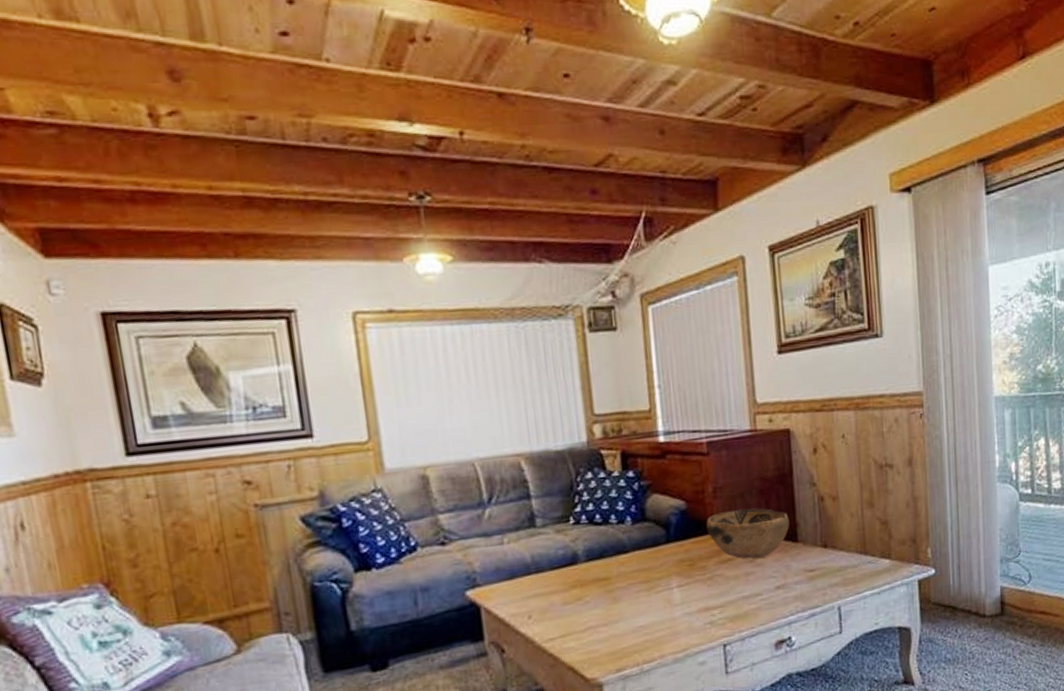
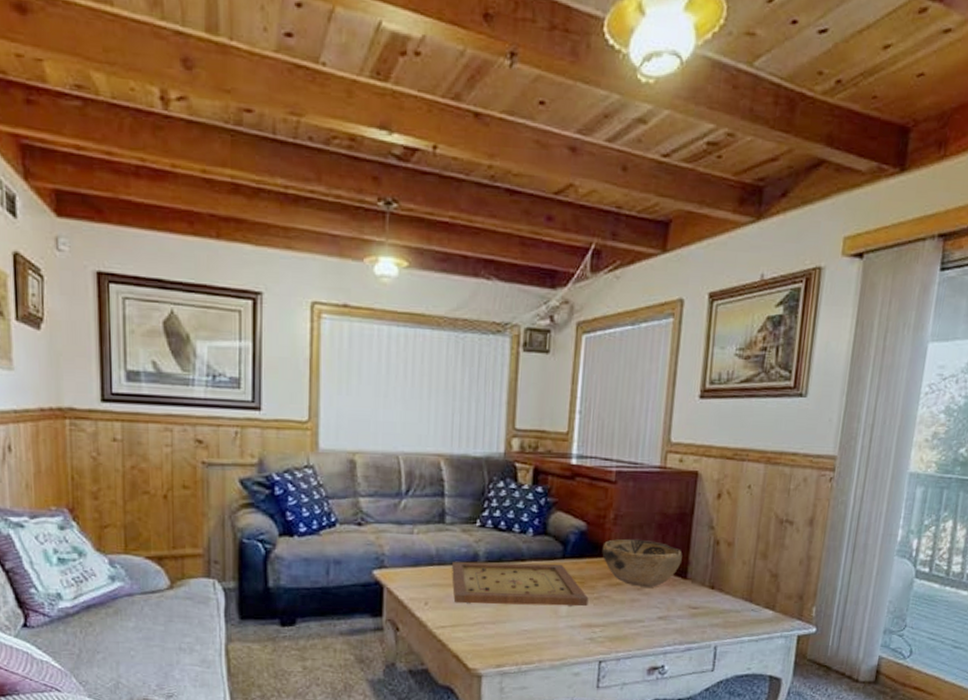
gameboard: none [551,550,702,611] -> present [452,561,589,607]

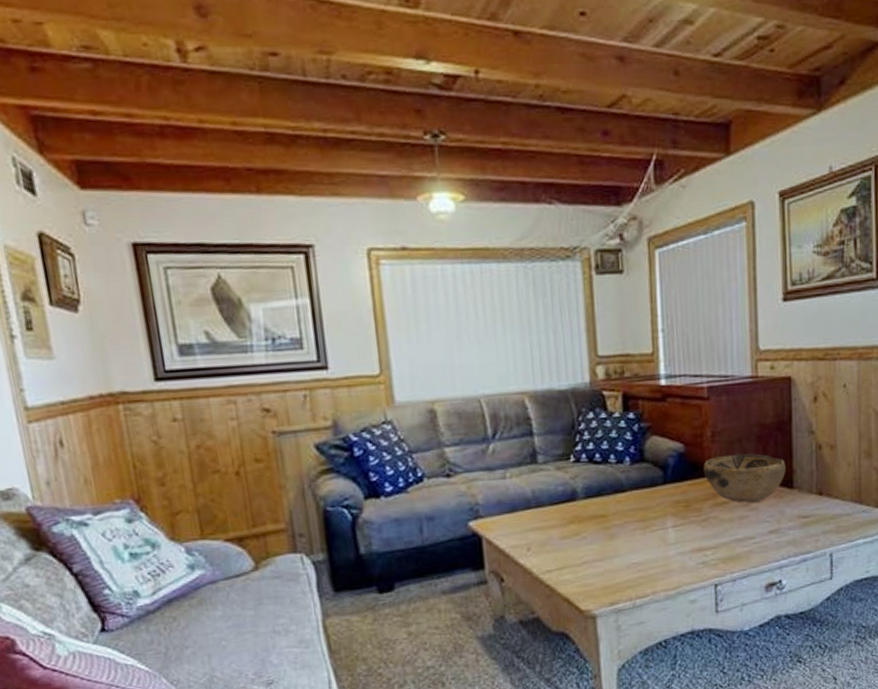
gameboard: present [452,561,589,607] -> none [550,491,696,545]

